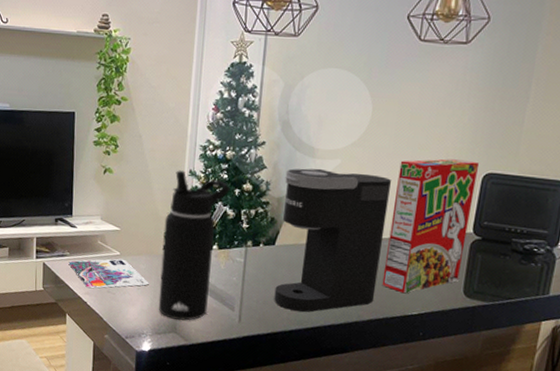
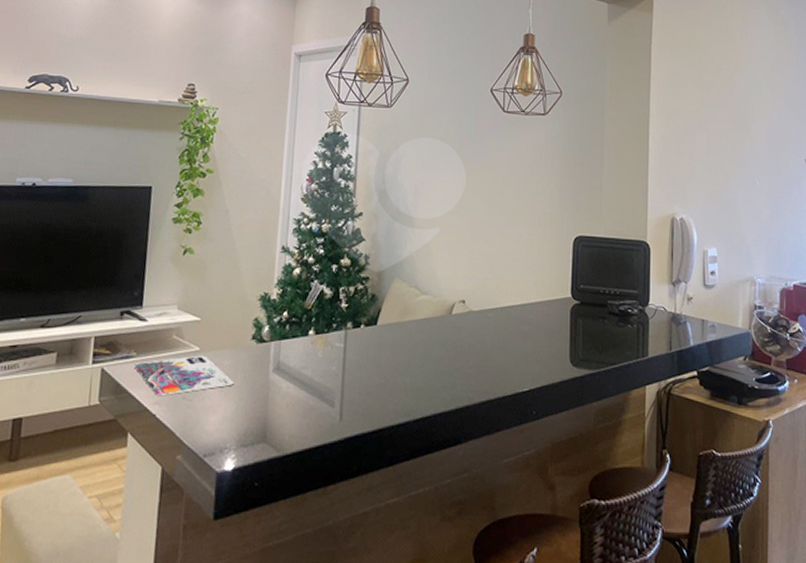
water bottle: present [158,170,230,321] -> none [245,247,327,427]
coffee maker: present [274,168,391,312] -> none [378,238,490,401]
cereal box: present [381,159,480,294] -> none [490,223,569,369]

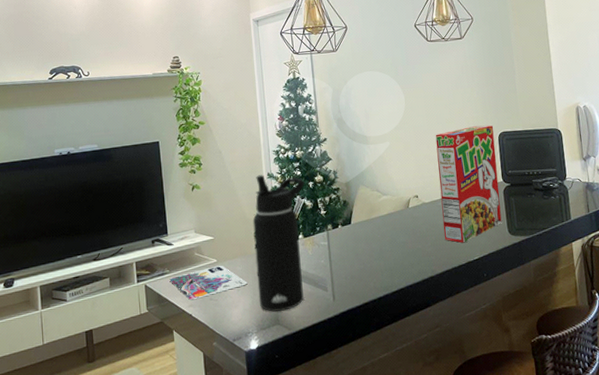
water bottle: none [245,247,327,427] -> present [252,175,305,312]
cereal box: none [490,223,569,369] -> present [435,125,502,243]

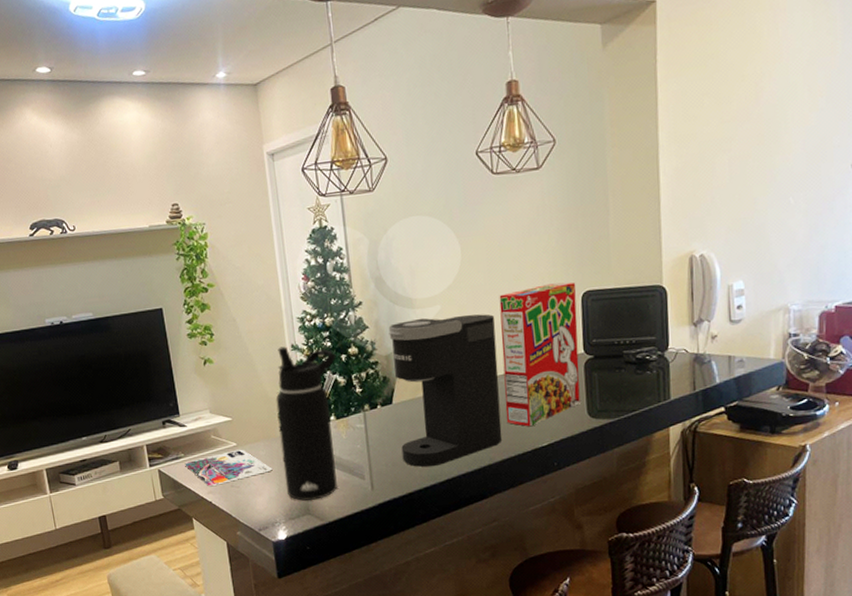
coffee maker: none [348,149,442,279] -> present [388,314,503,467]

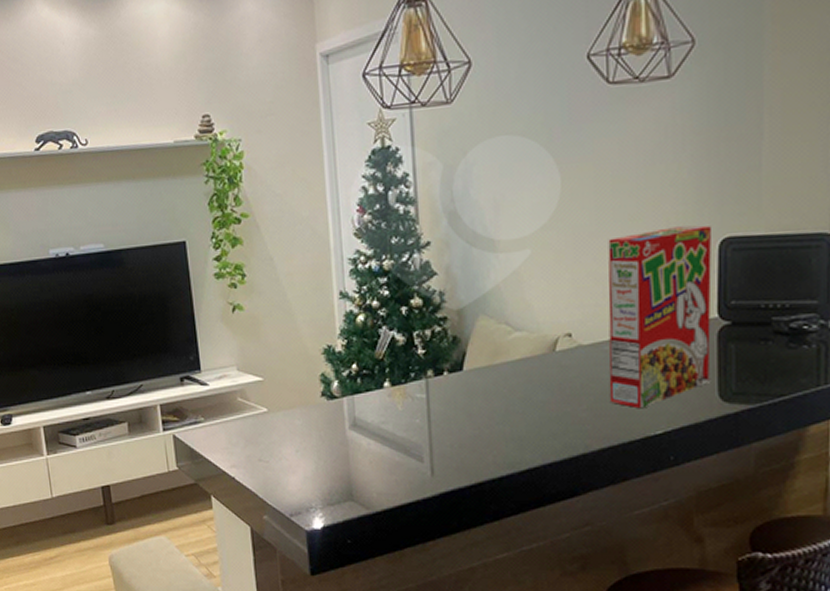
card: present [185,449,273,487] -> none [204,416,310,460]
water bottle: present [275,346,337,501] -> none [317,293,395,485]
coffee maker: present [388,314,503,467] -> none [462,262,603,452]

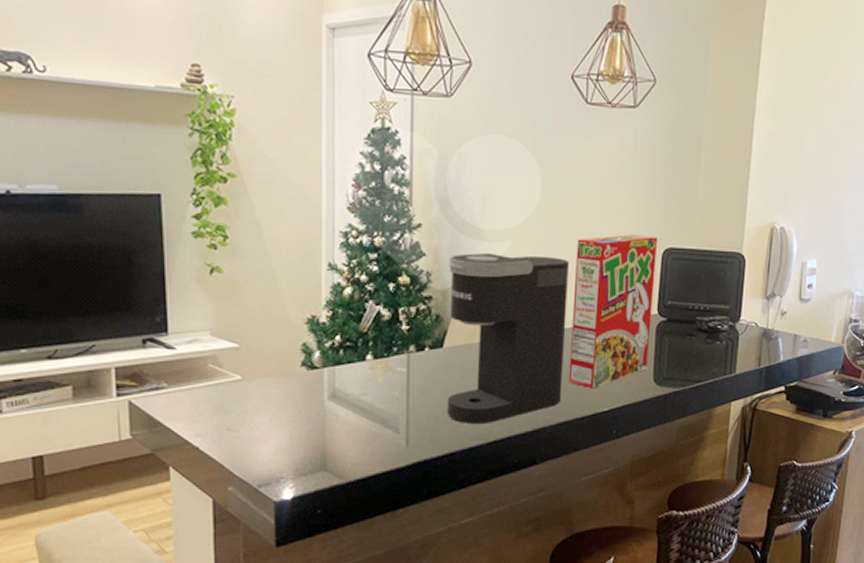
coffee maker: none [462,262,603,452] -> present [447,252,569,425]

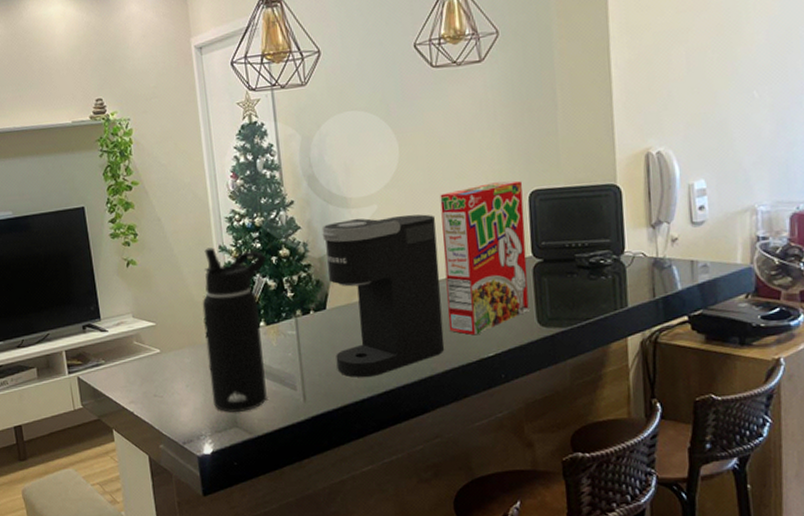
water bottle: none [300,264,383,455] -> present [202,247,267,413]

